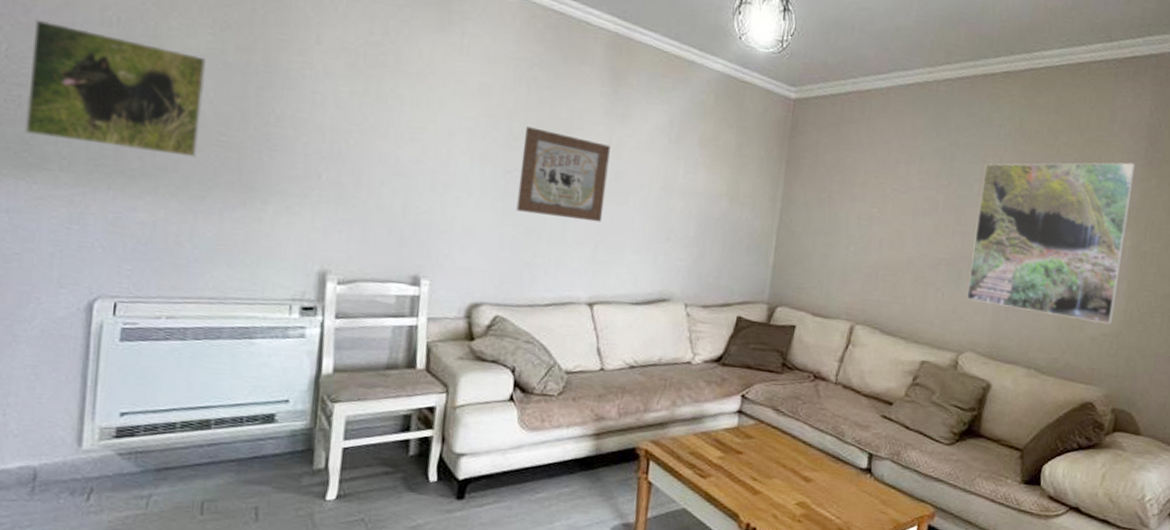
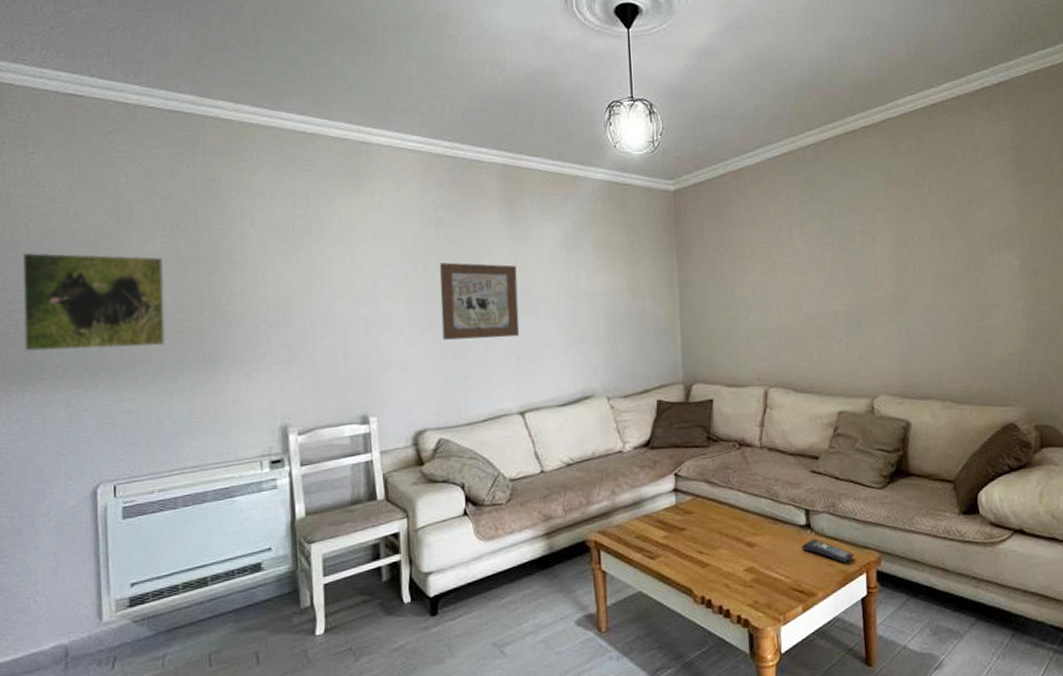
remote control: none [858,484,909,512] -> present [802,539,853,563]
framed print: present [967,162,1136,325] -> none [862,186,1017,346]

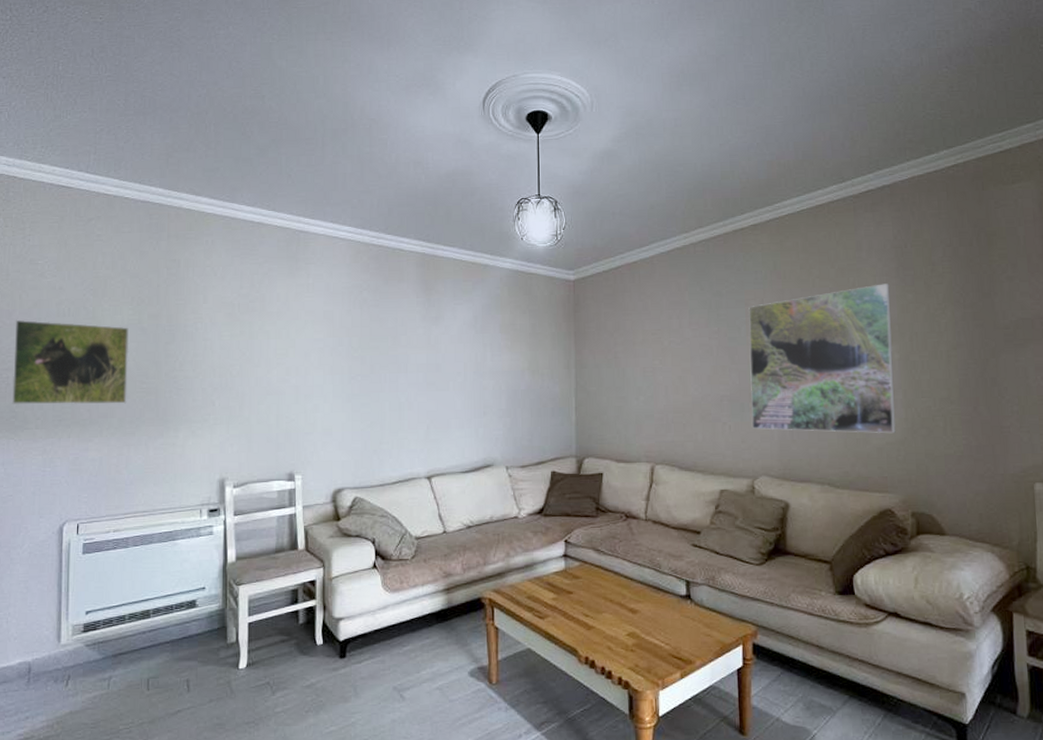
wall art: present [440,262,520,340] -> none [362,339,430,409]
remote control: present [802,539,853,563] -> none [681,609,731,634]
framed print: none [862,186,1017,346] -> present [748,283,896,434]

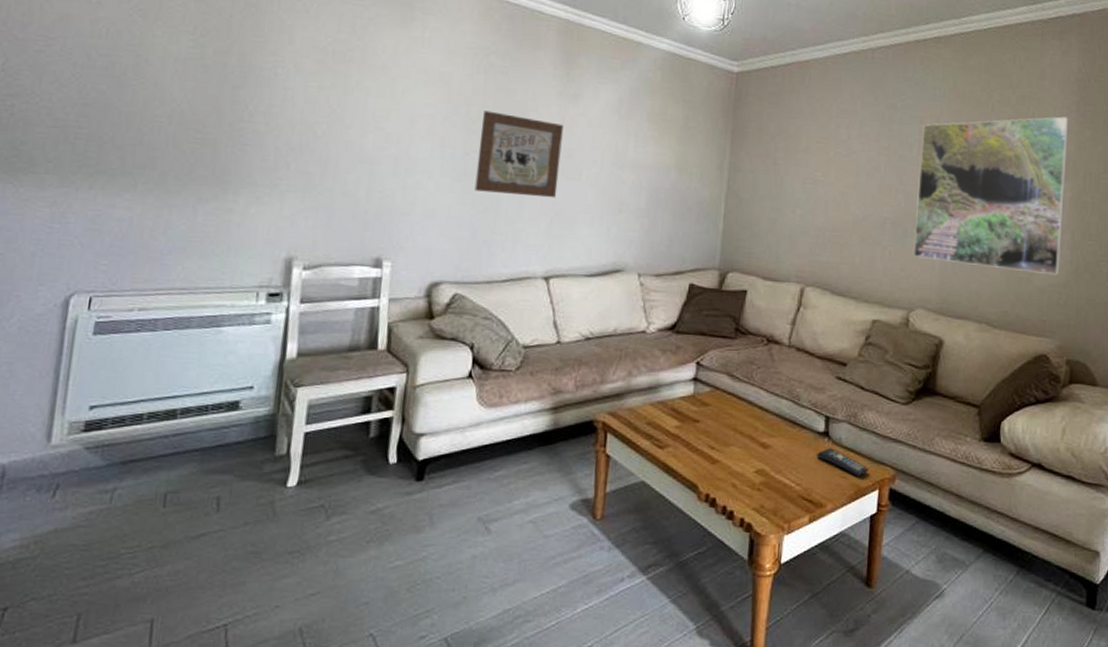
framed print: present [11,319,129,405] -> none [15,34,186,155]
wall art: none [362,339,430,409] -> present [474,110,564,198]
remote control: none [681,609,731,634] -> present [817,448,868,476]

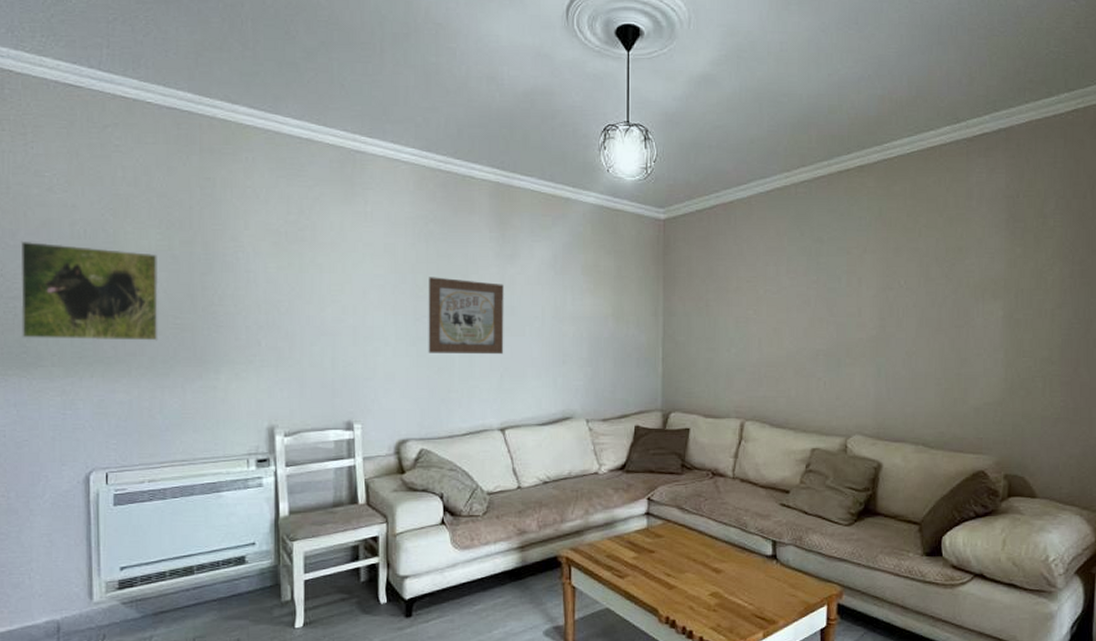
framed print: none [15,34,186,155] -> present [20,240,159,341]
remote control: present [817,448,868,476] -> none [766,569,816,594]
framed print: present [914,116,1069,276] -> none [847,236,998,394]

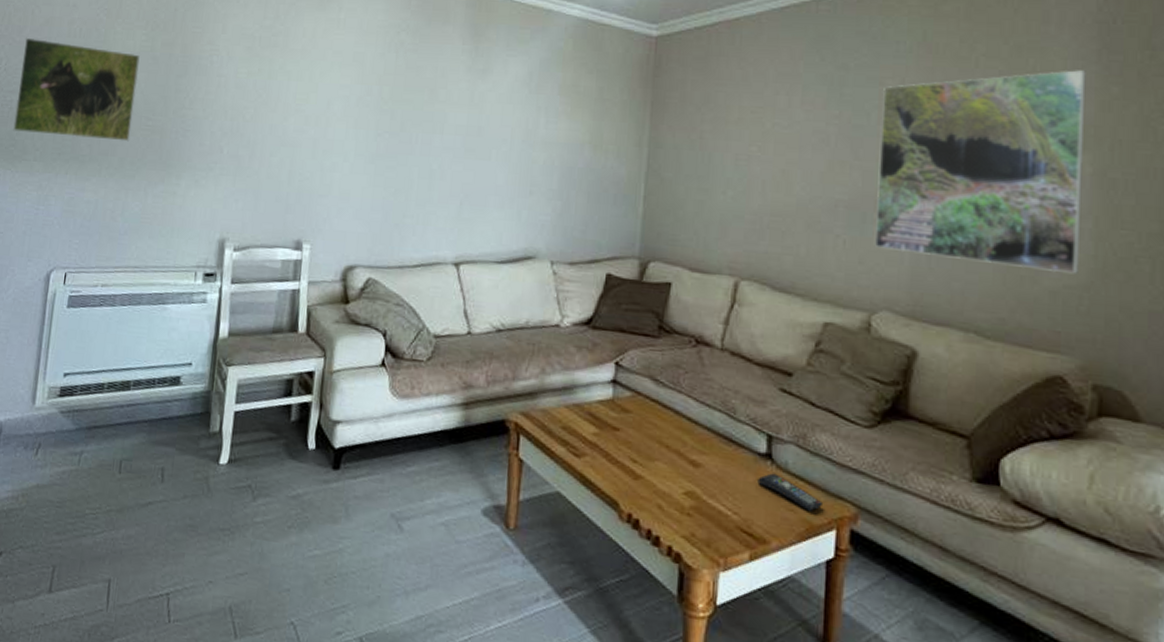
wall art: present [428,277,504,355] -> none [386,90,473,180]
remote control: none [766,569,816,594] -> present [757,473,823,511]
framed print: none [847,236,998,394] -> present [875,70,1086,275]

